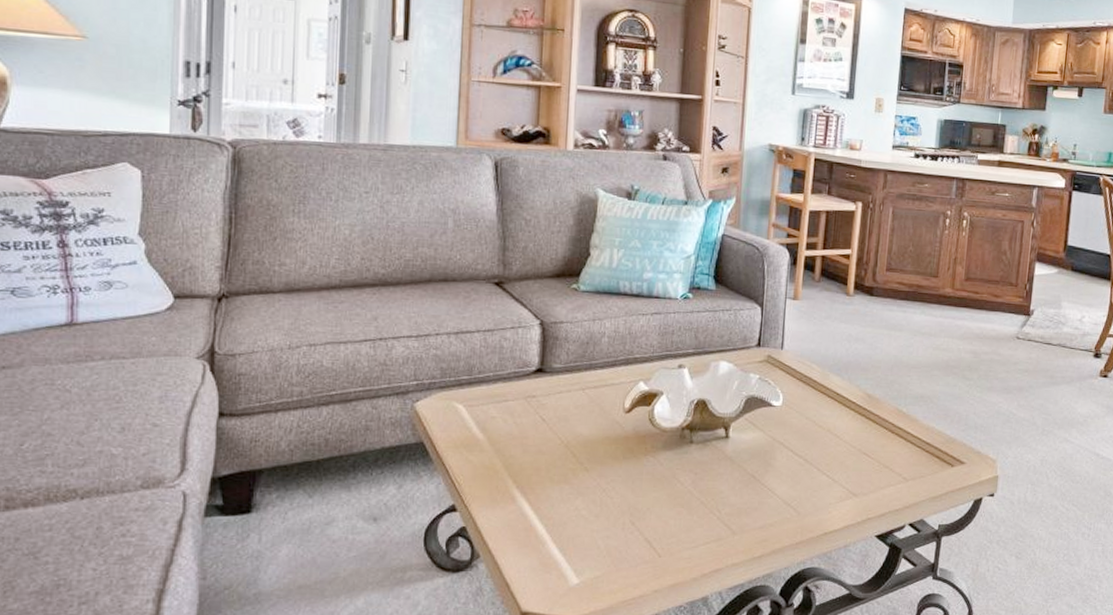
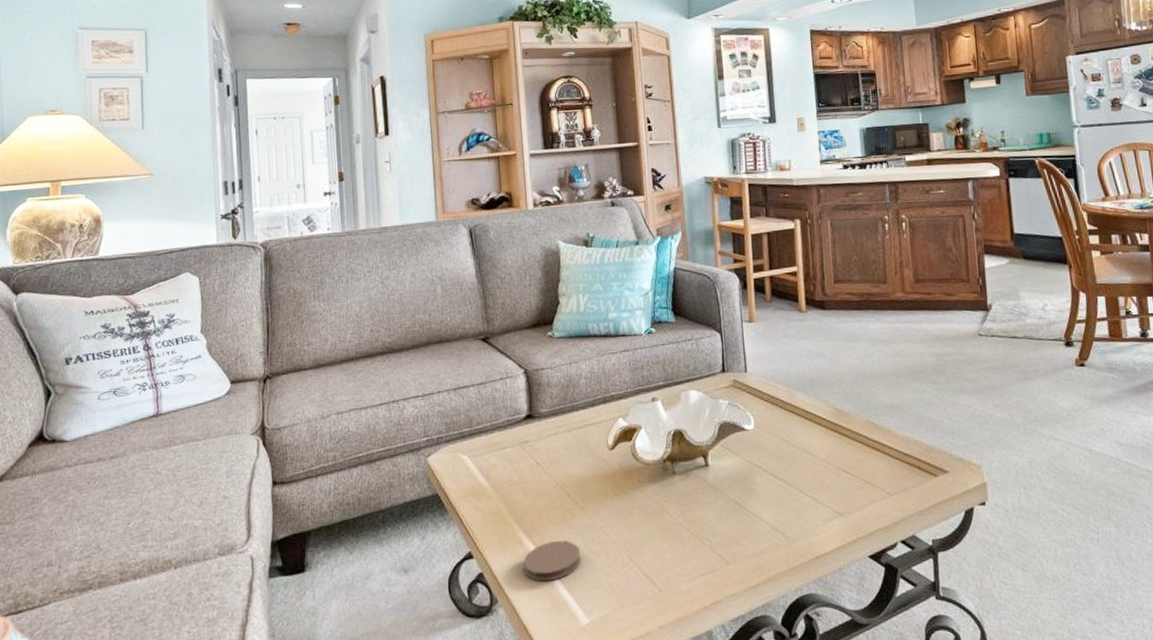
coaster: none [513,499,578,540] -> present [523,540,581,582]

